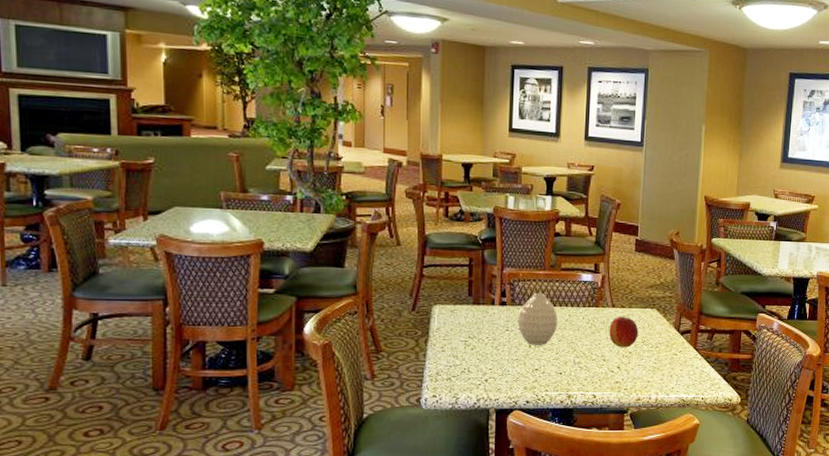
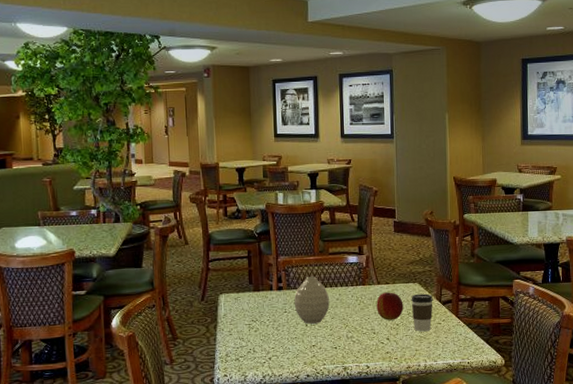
coffee cup: none [647,321,671,361] -> present [411,294,433,331]

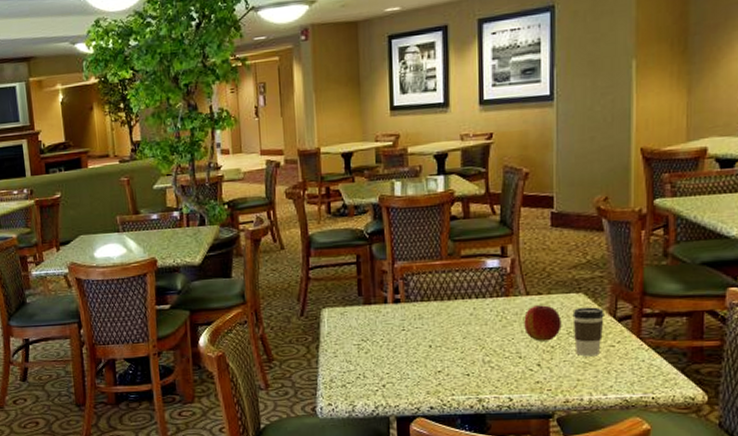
vase: present [294,277,329,324] -> none [414,286,460,345]

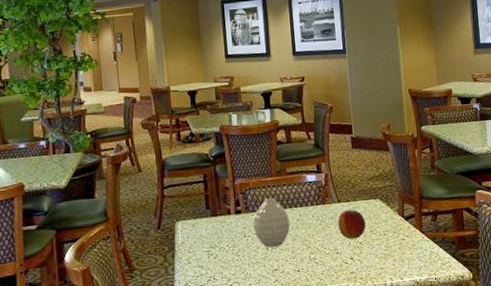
vase: none [414,286,460,345] -> present [253,198,290,248]
coffee cup: present [572,307,604,356] -> none [373,209,396,249]

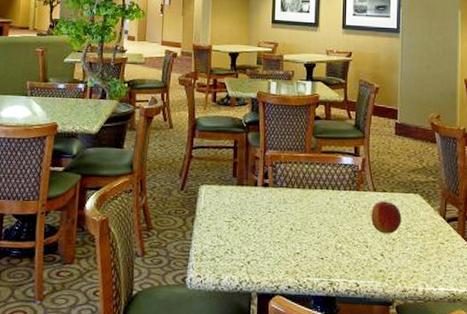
vase: present [253,198,290,248] -> none [279,175,319,229]

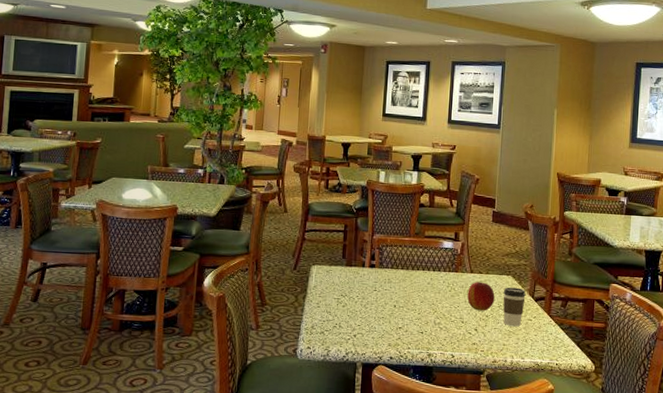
coffee cup: none [411,207,436,250] -> present [503,287,526,326]

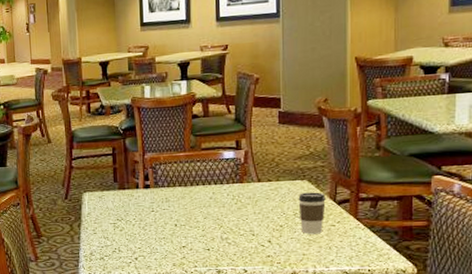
apple: present [467,282,495,311] -> none [256,190,289,221]

